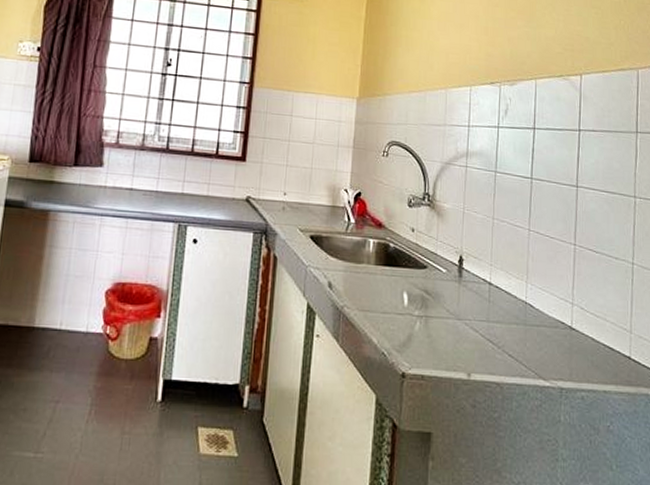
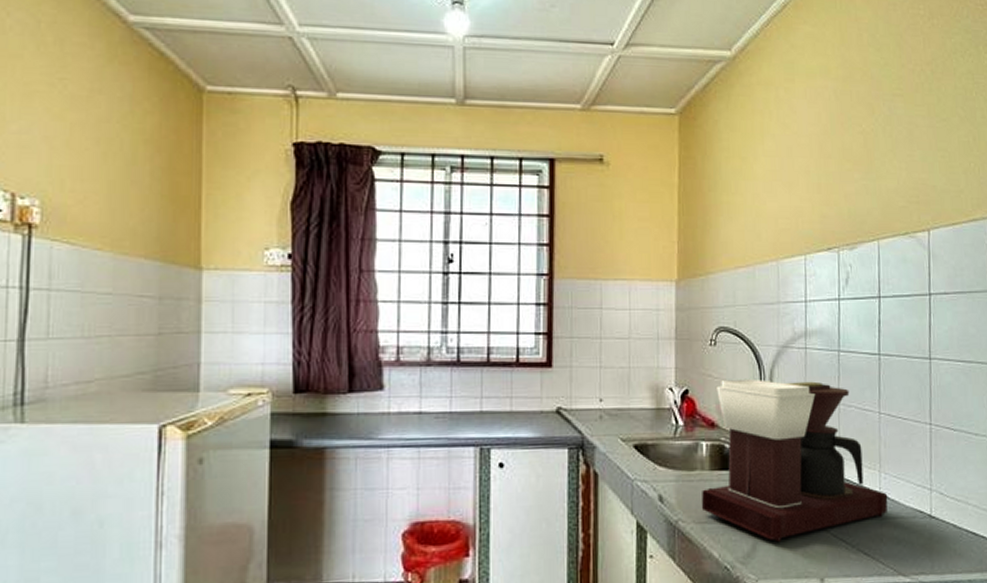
coffee maker: none [365,187,533,337] -> present [701,378,888,543]

